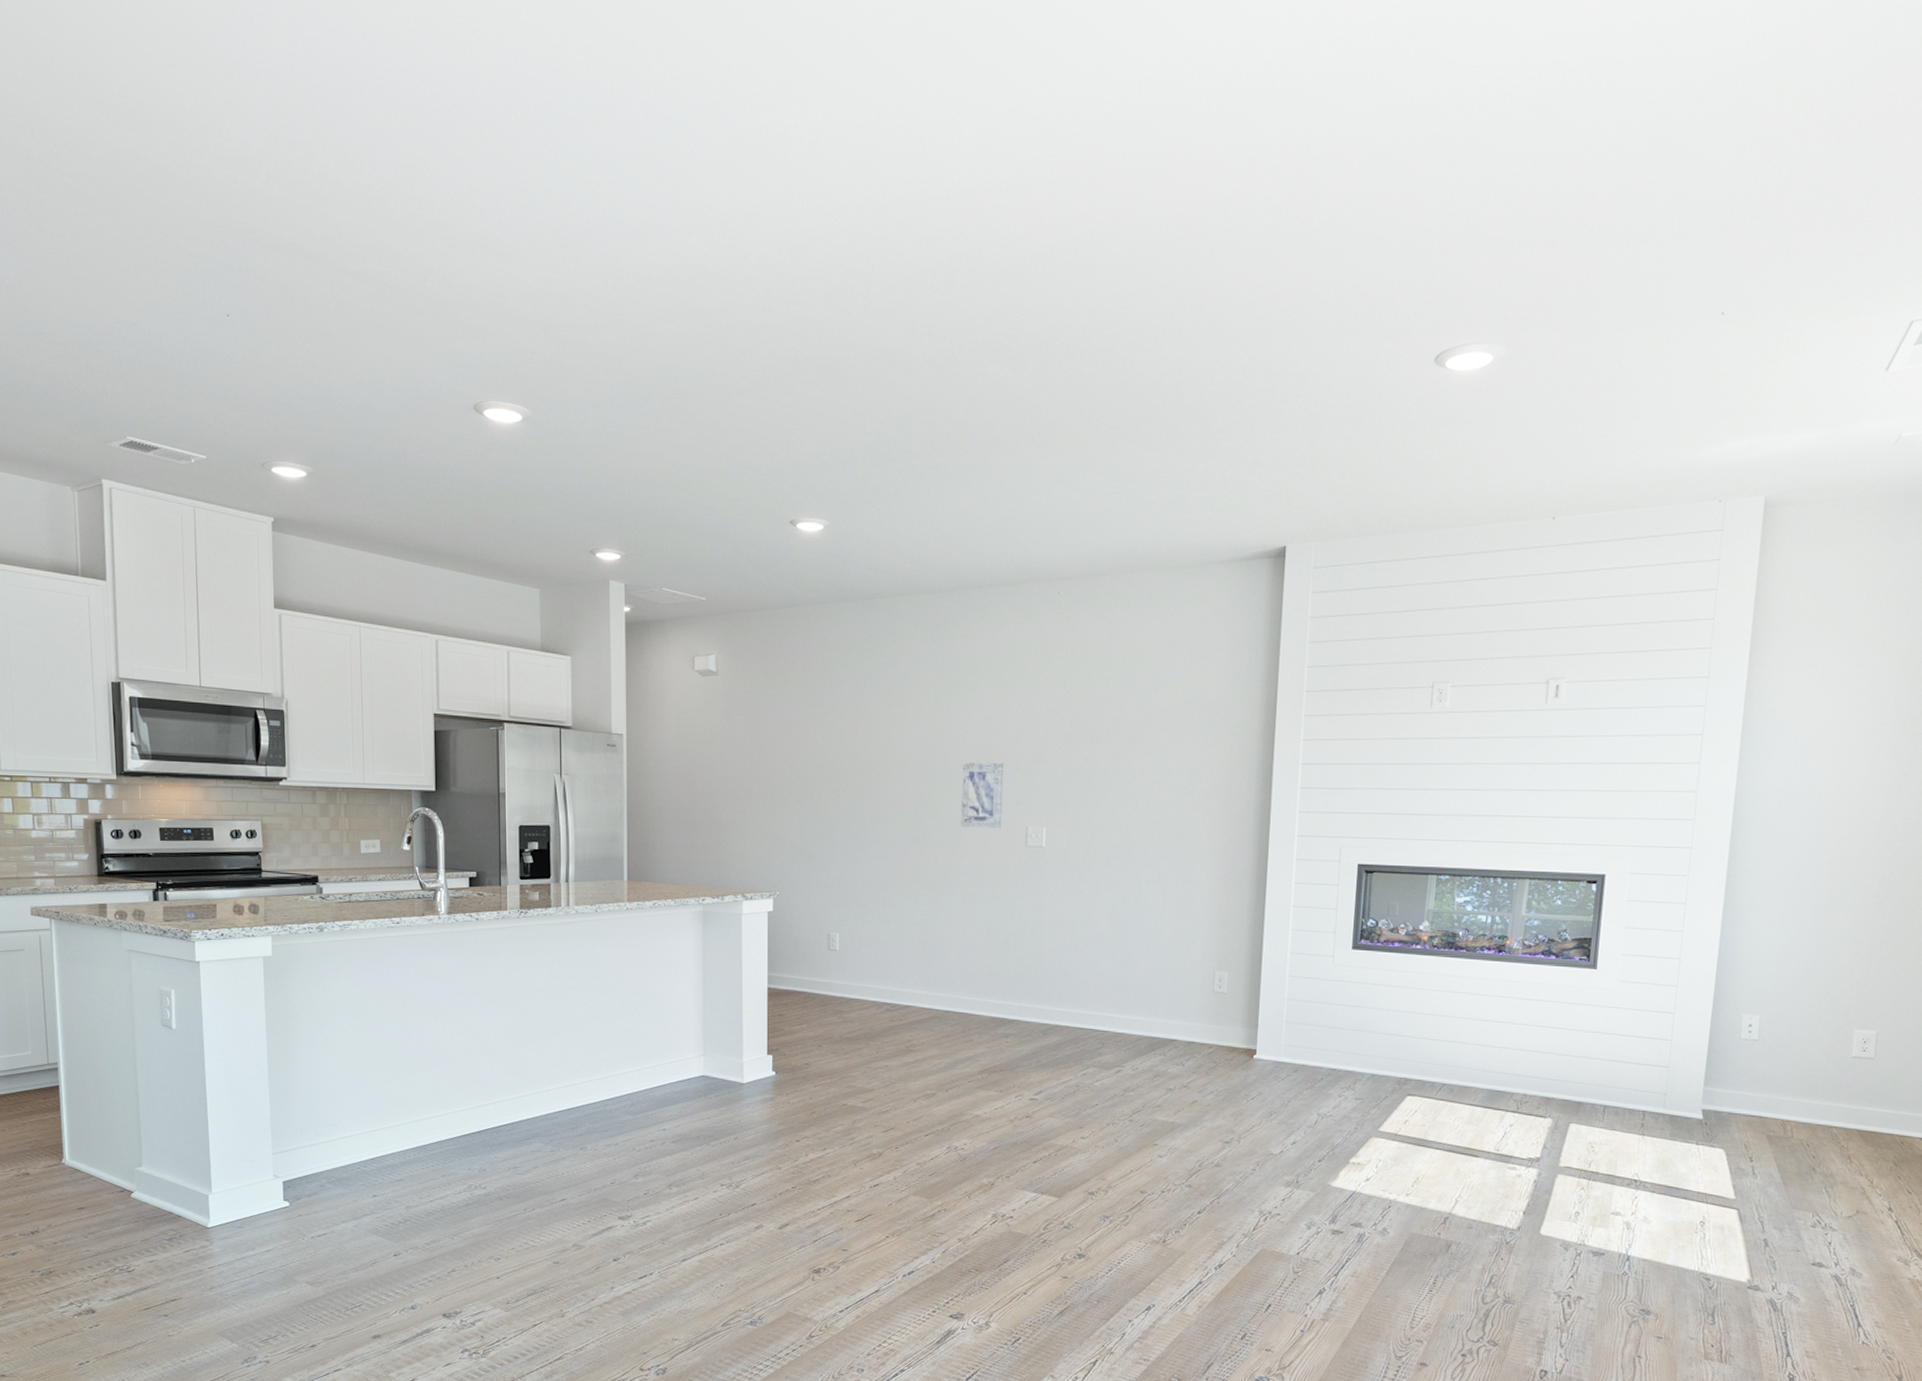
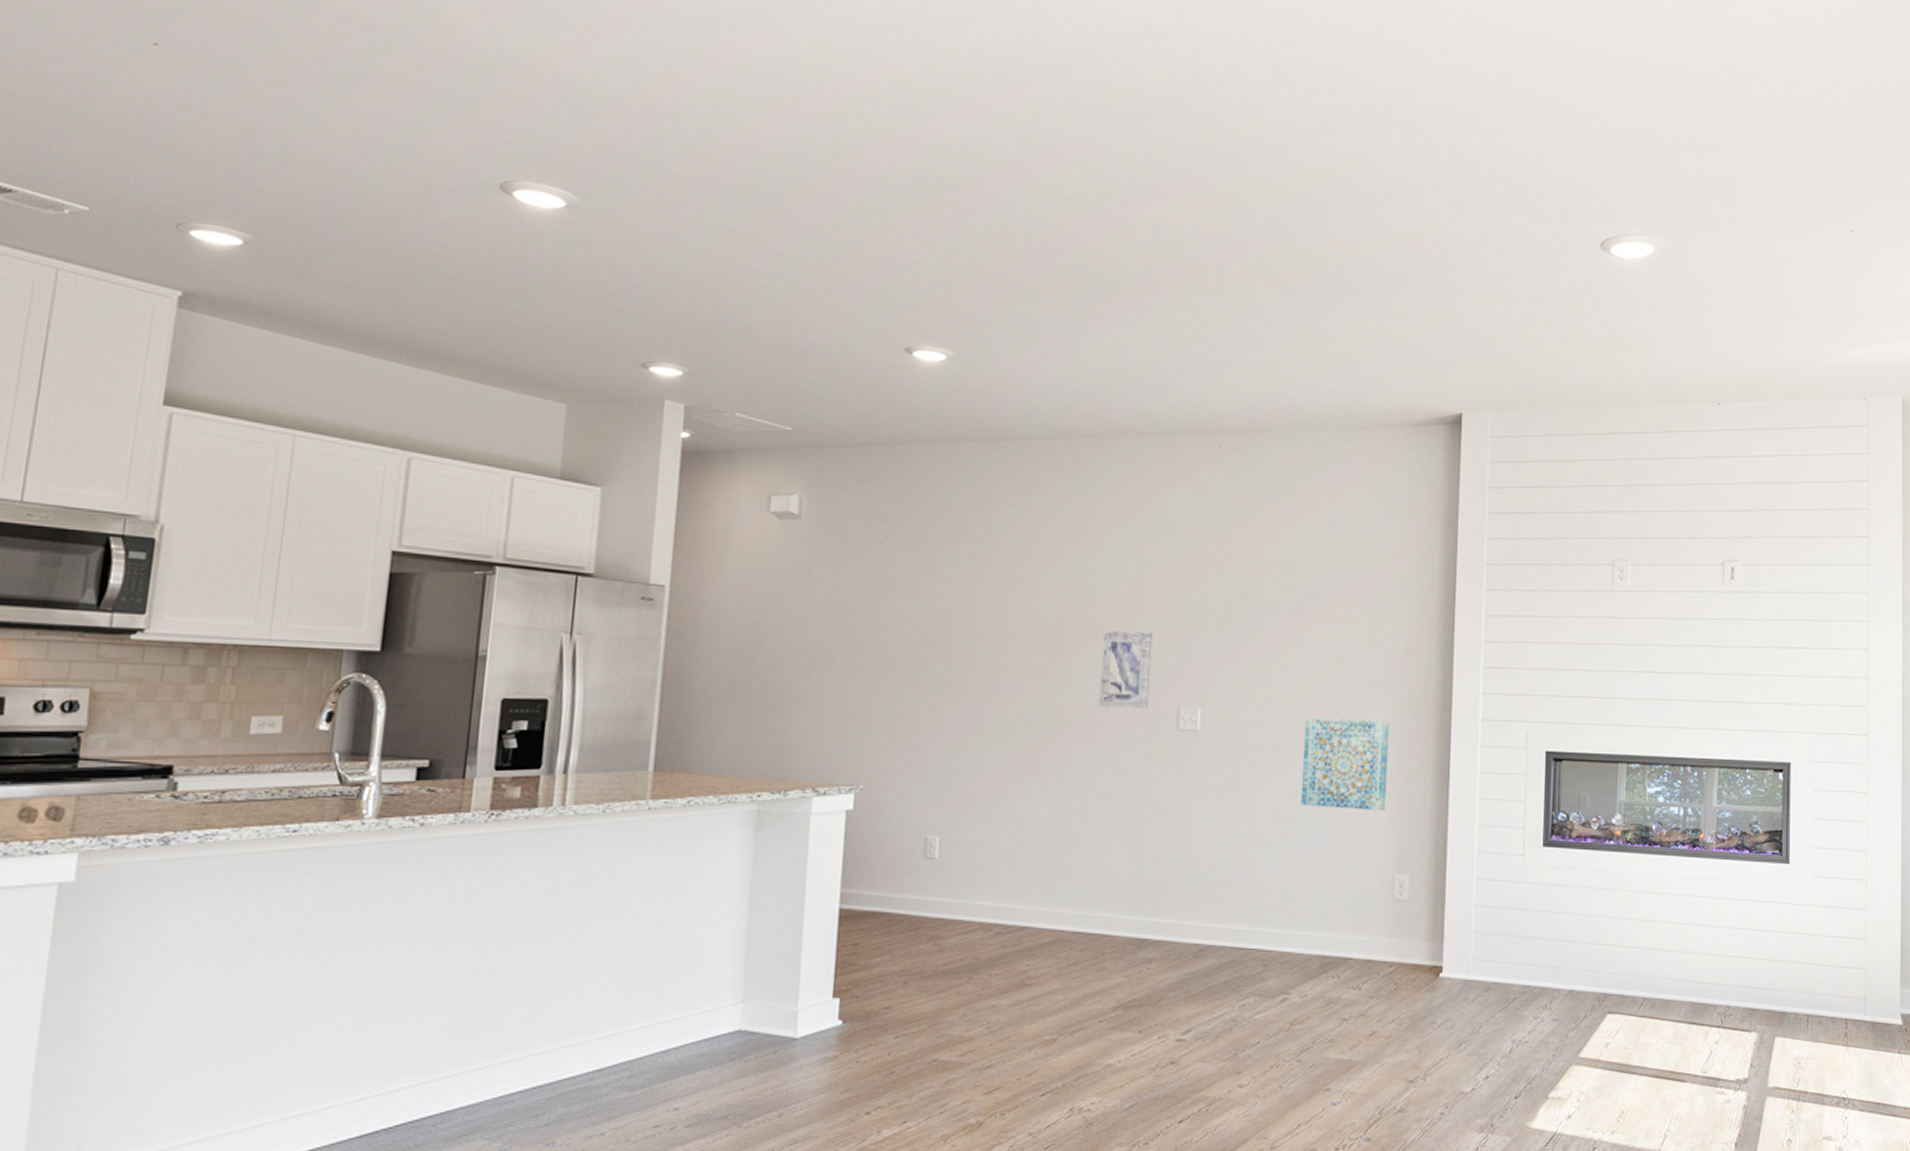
wall art: none [1132,835,1212,916] -> present [1300,718,1390,810]

